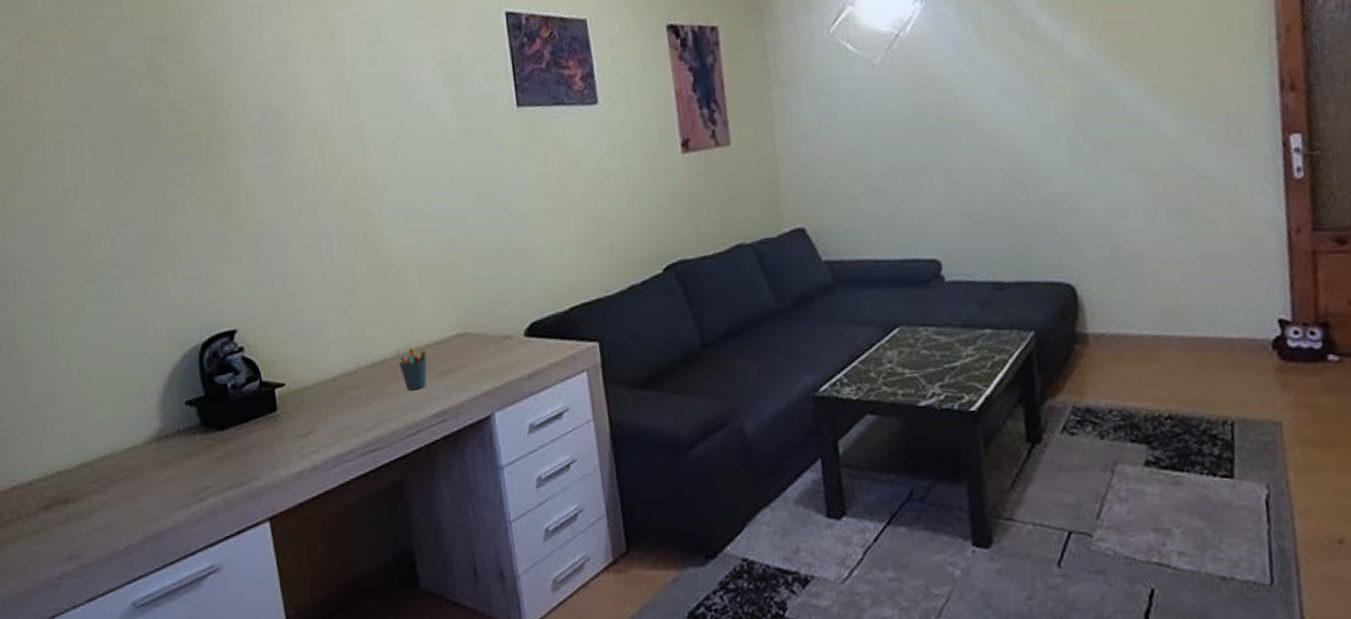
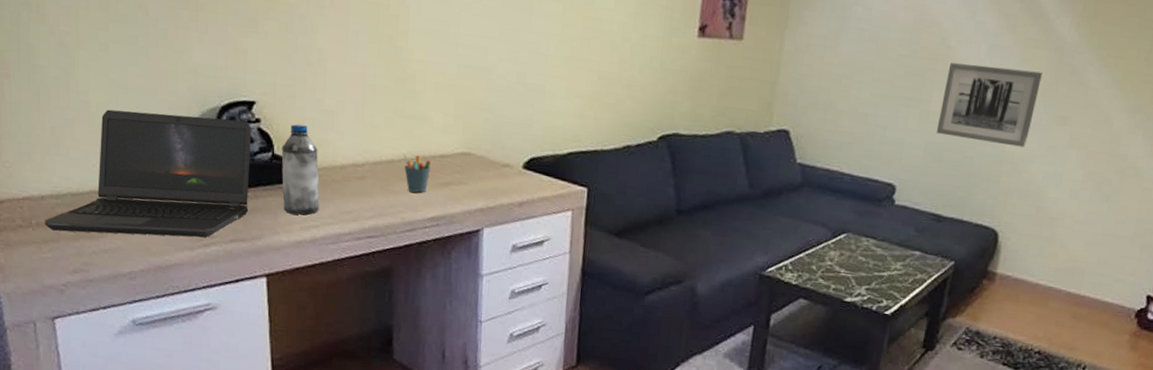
laptop computer: none [34,352,242,518] -> present [45,109,251,238]
water bottle: none [268,342,316,444] -> present [281,124,320,215]
wall art: none [961,100,1075,193] -> present [937,63,1043,148]

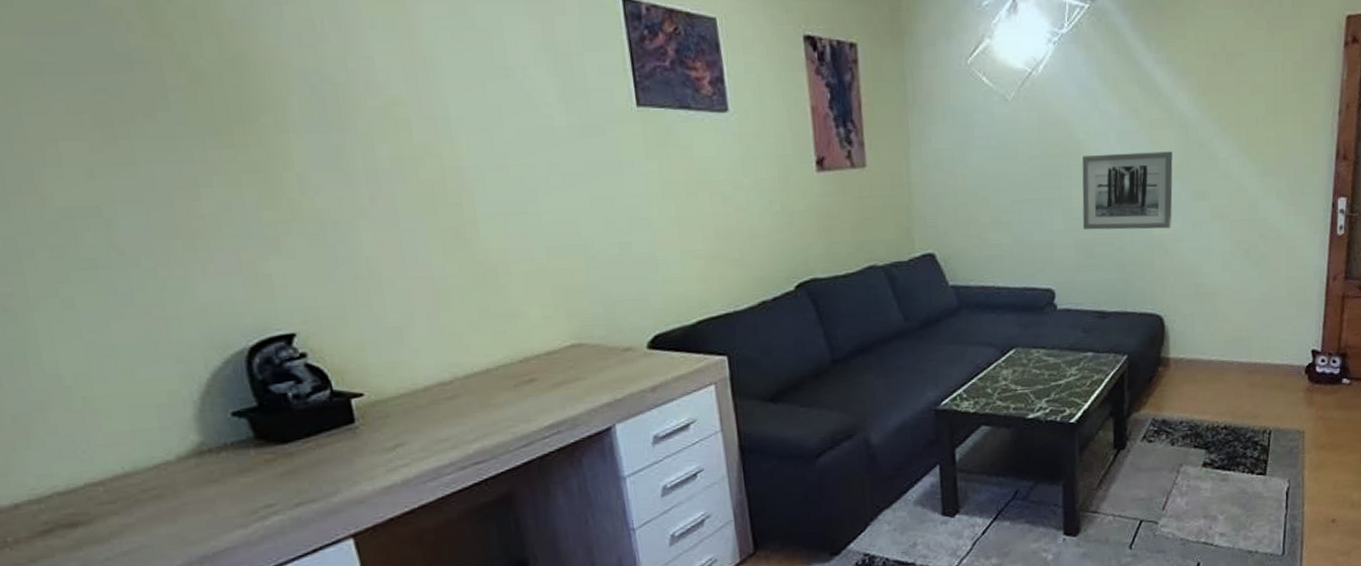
laptop computer: present [45,109,251,238] -> none [26,359,312,544]
water bottle: present [281,124,320,215] -> none [341,349,406,457]
pen holder: present [403,154,432,193] -> none [499,358,538,401]

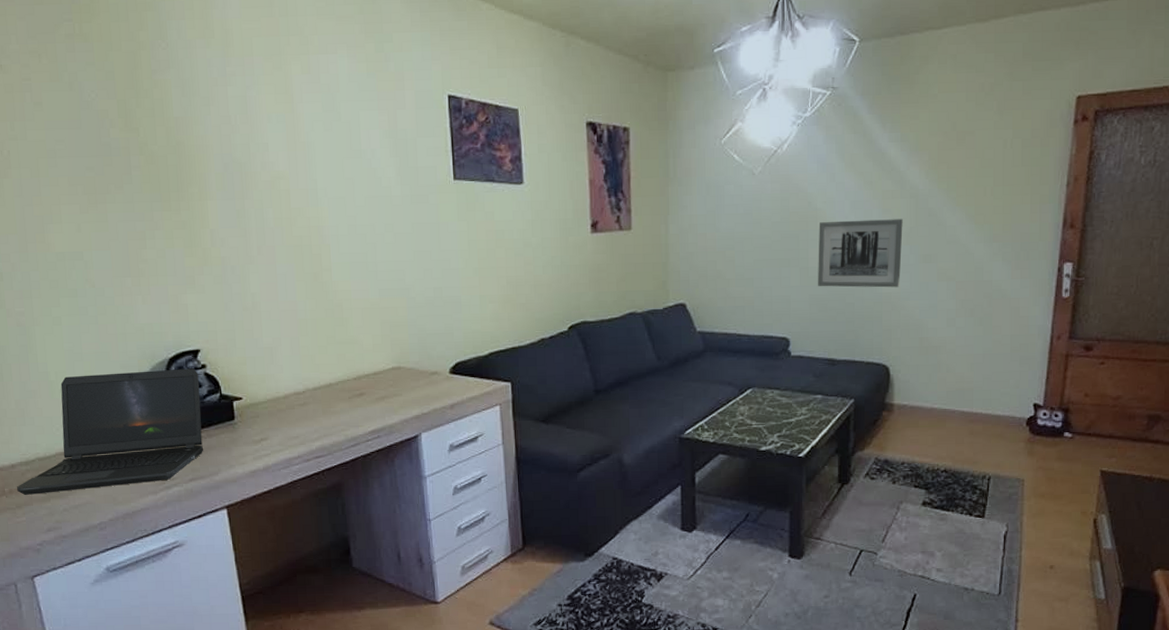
laptop computer: none [26,359,312,544] -> present [17,368,203,495]

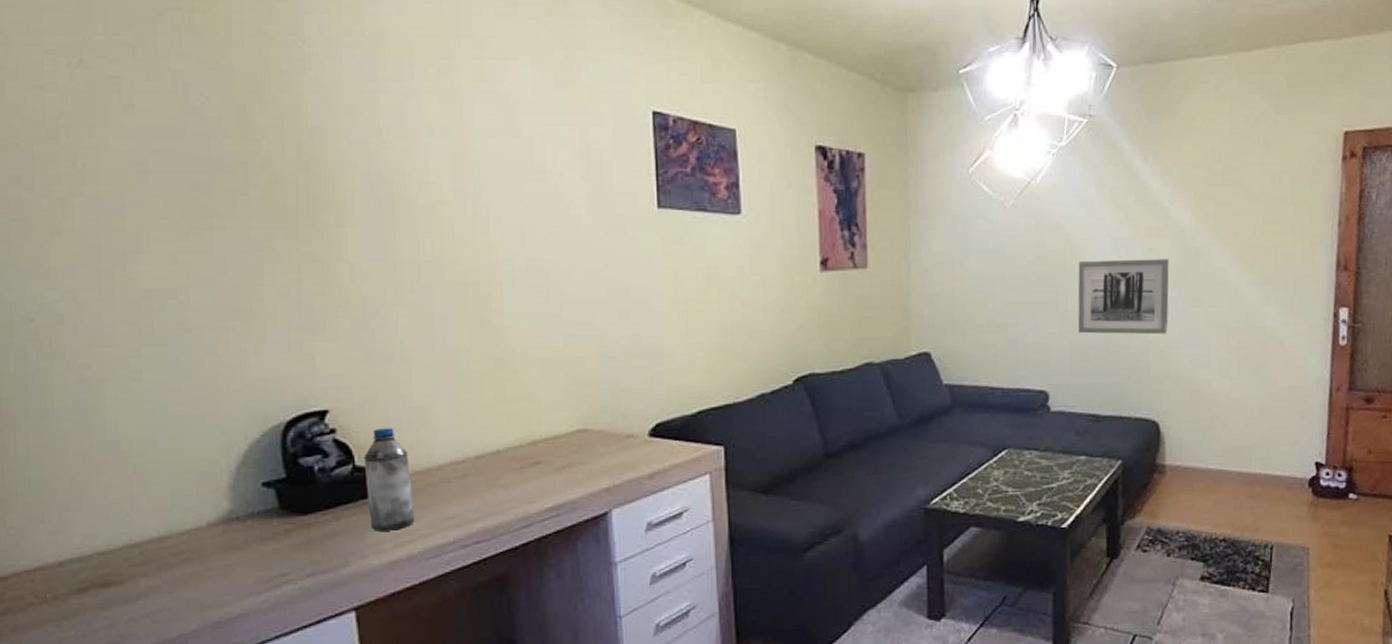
laptop computer: present [17,368,203,495] -> none [65,434,327,602]
water bottle: none [228,363,269,447] -> present [364,427,415,531]

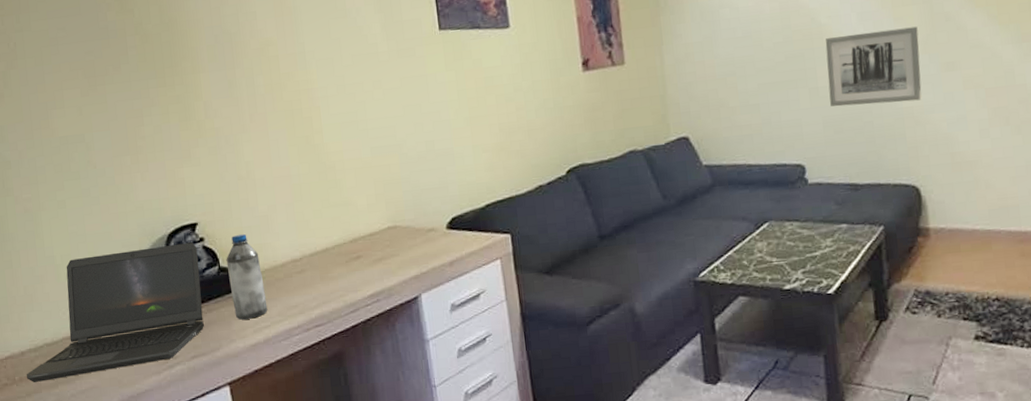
laptop computer: none [65,434,327,602] -> present [27,242,204,382]

